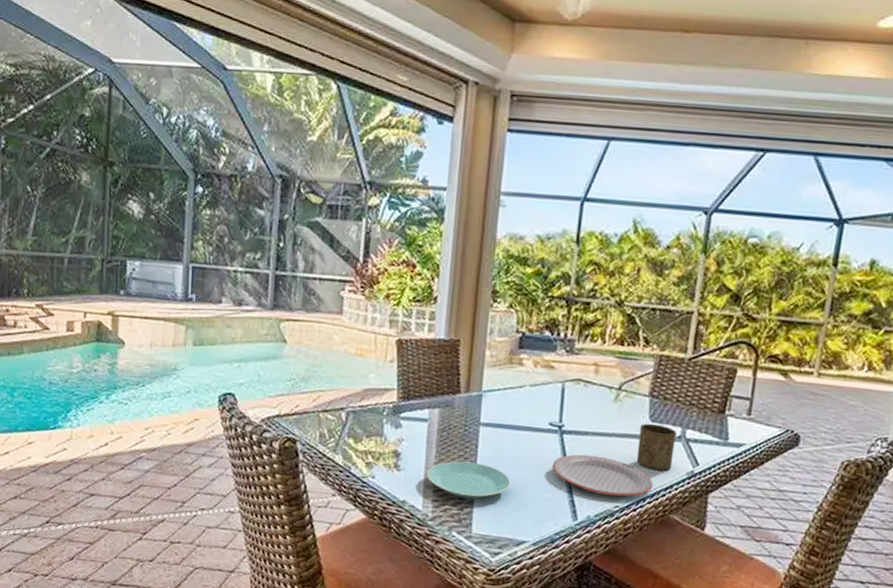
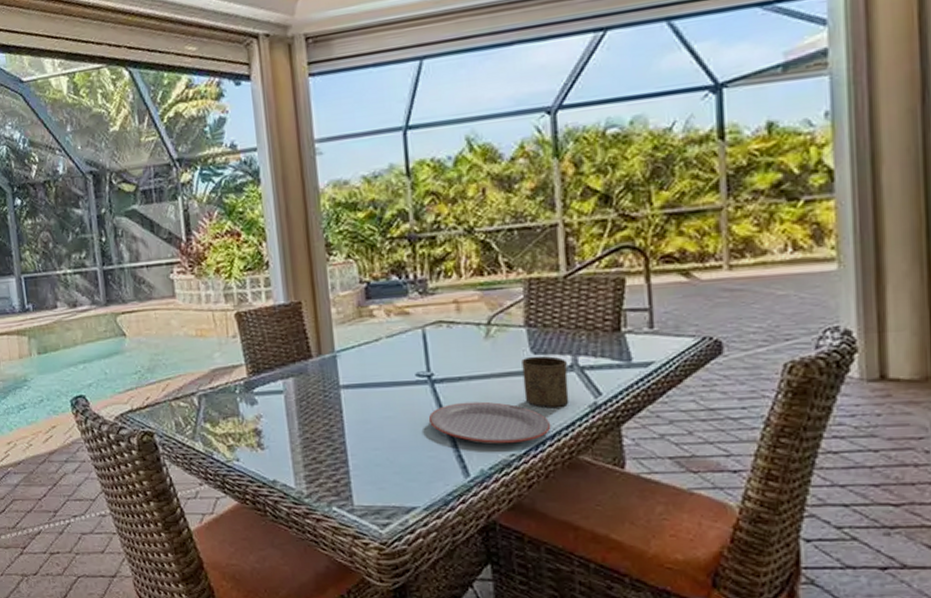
plate: present [426,461,511,499] -> none [293,429,387,469]

